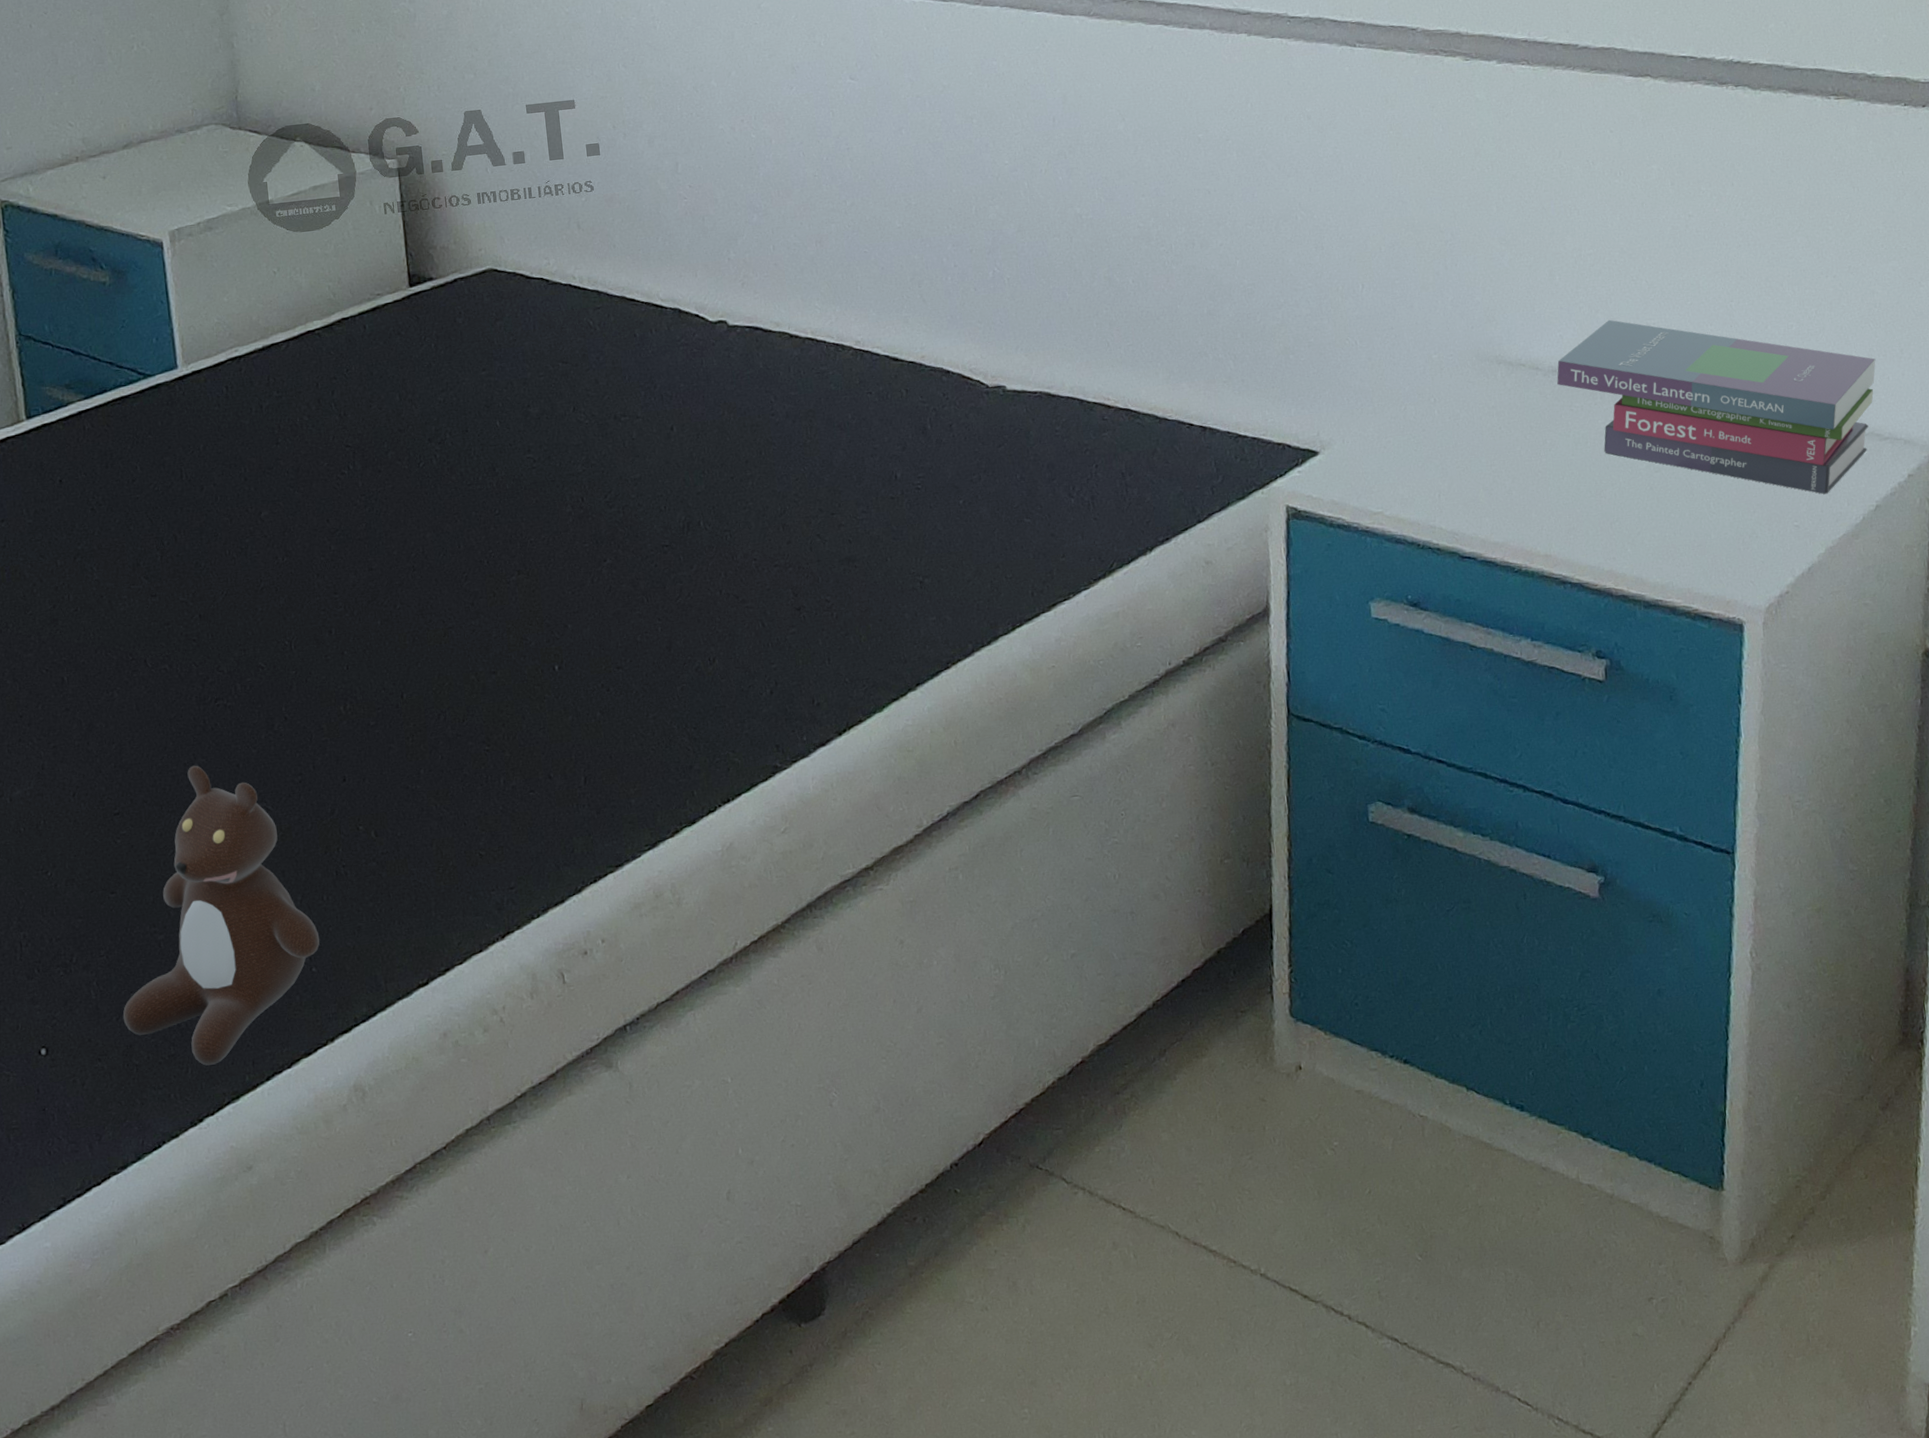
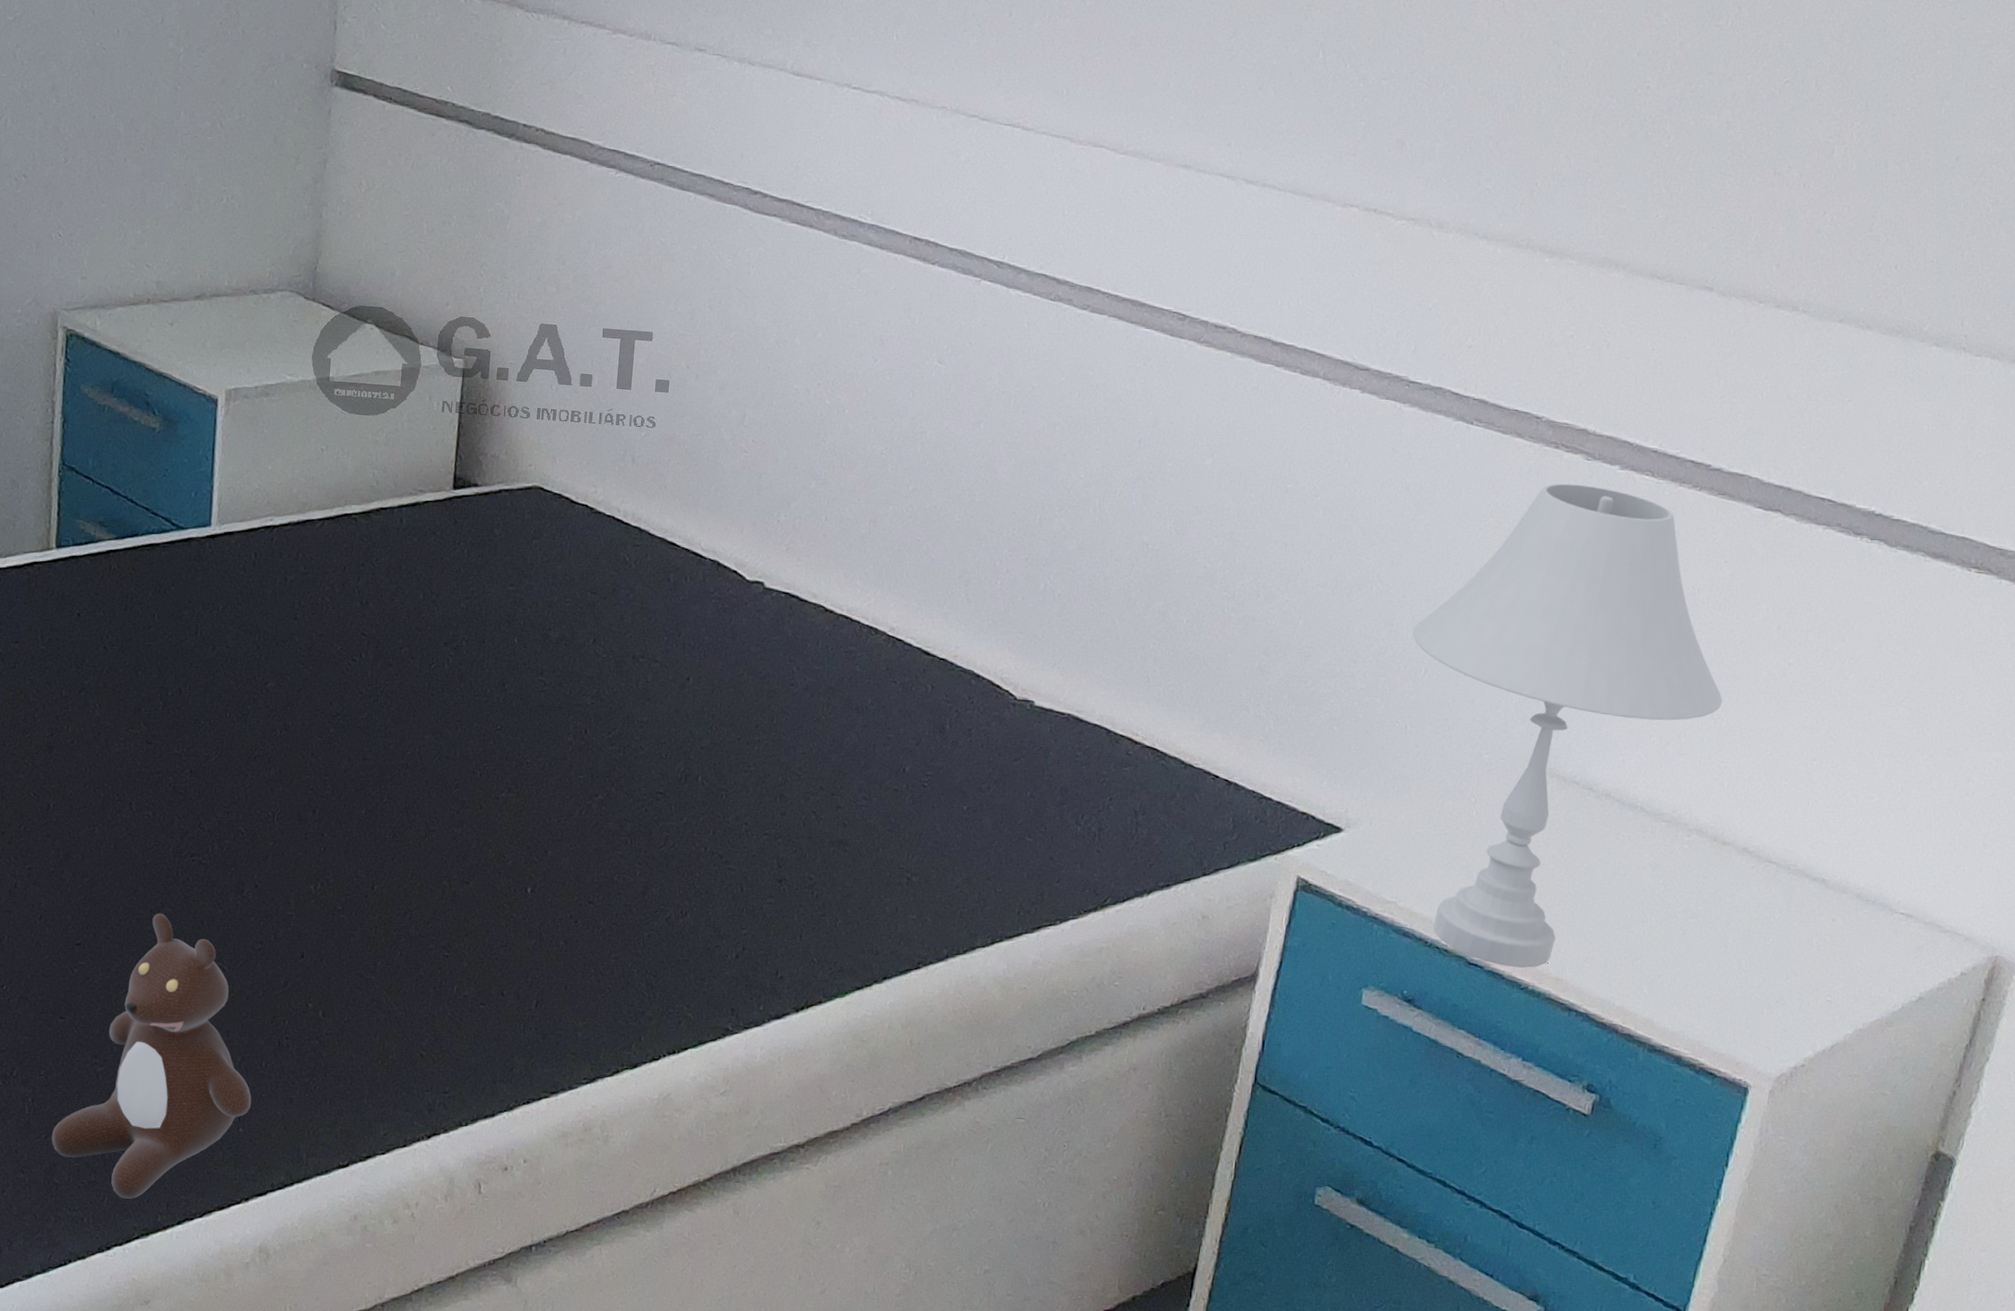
table lamp: none [1343,83,1638,554] -> present [1413,483,1723,968]
books: present [1557,319,1876,494] -> none [1608,754,1955,975]

